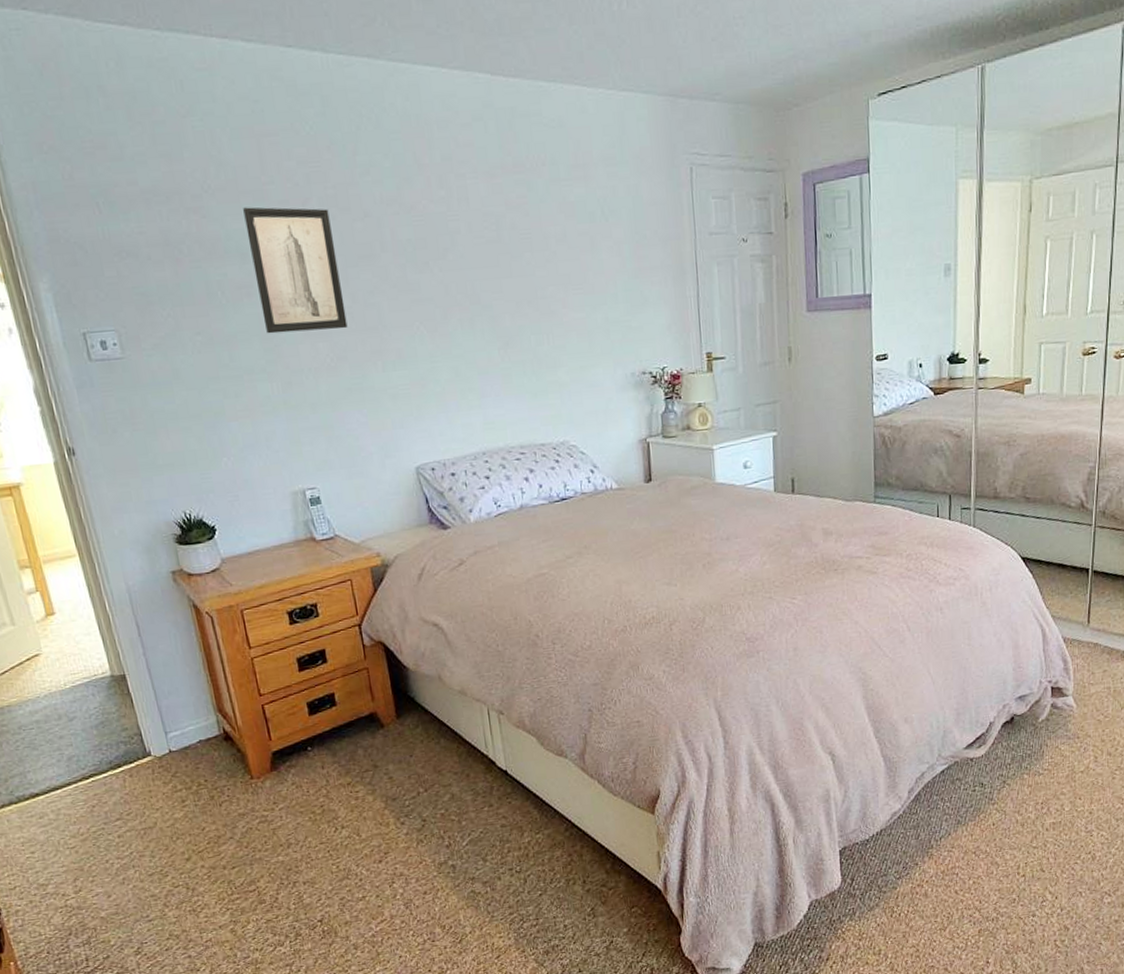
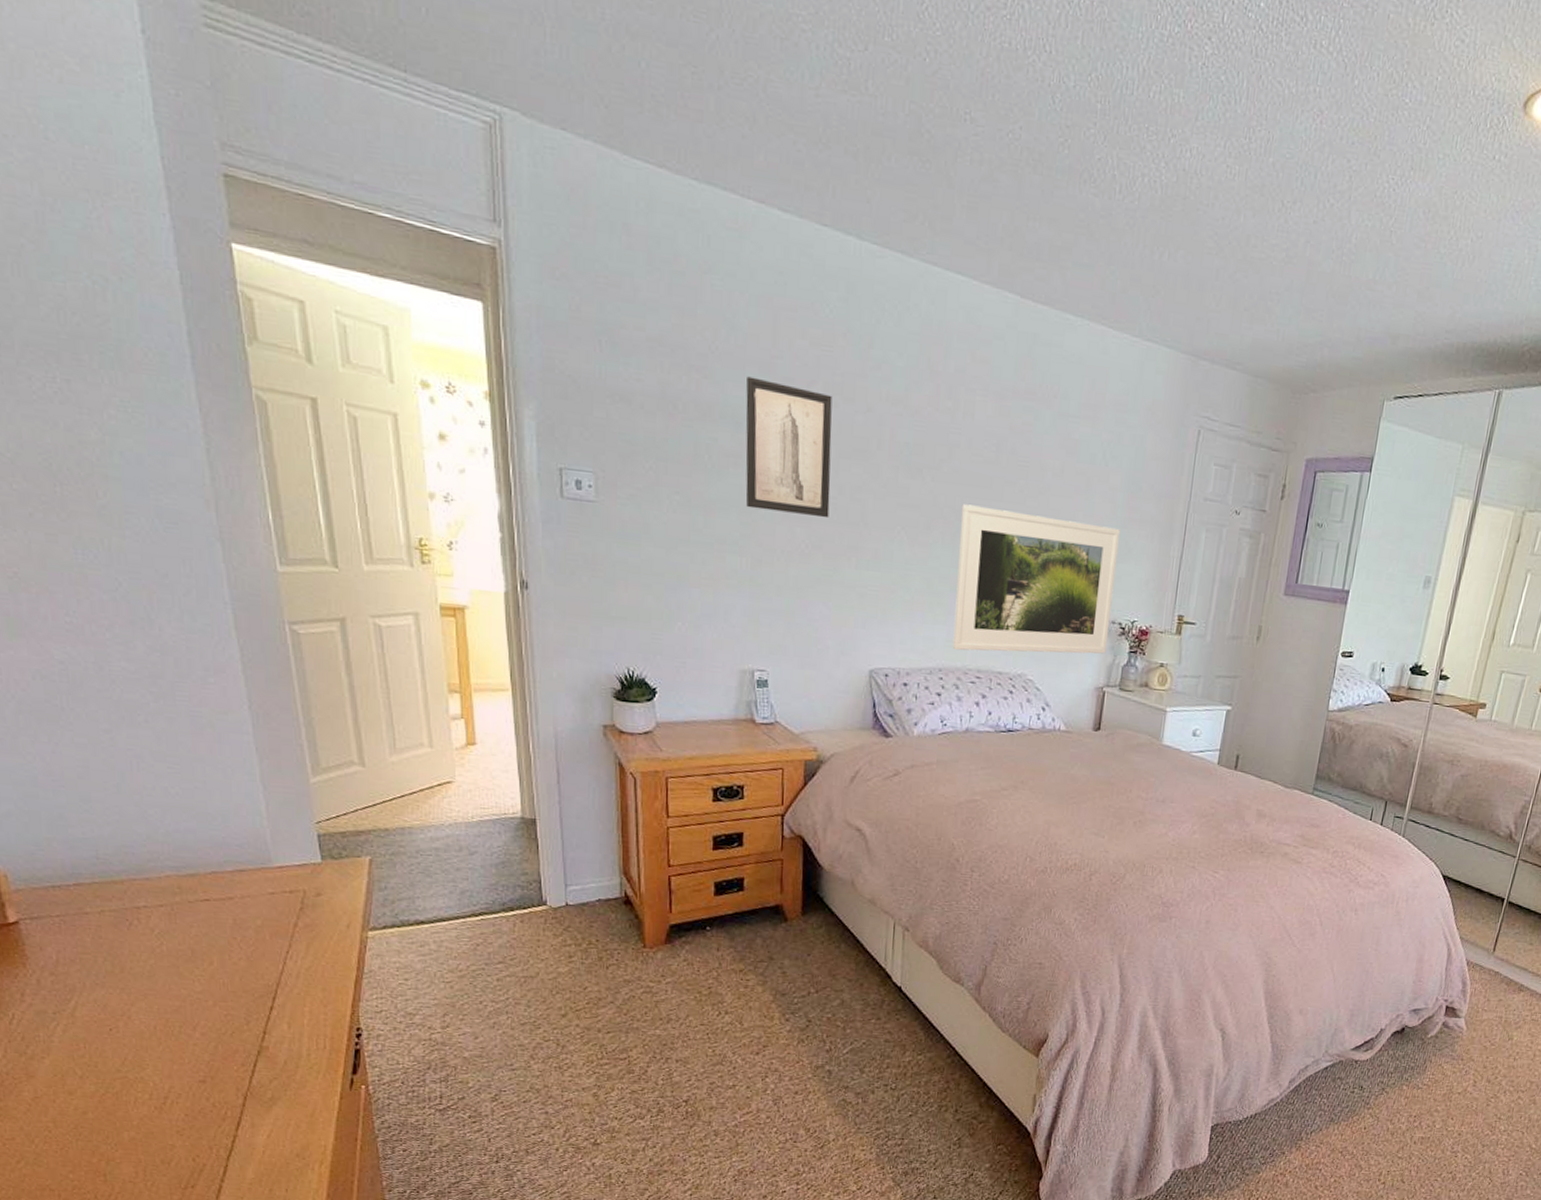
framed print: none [473,280,643,431] -> present [952,504,1120,654]

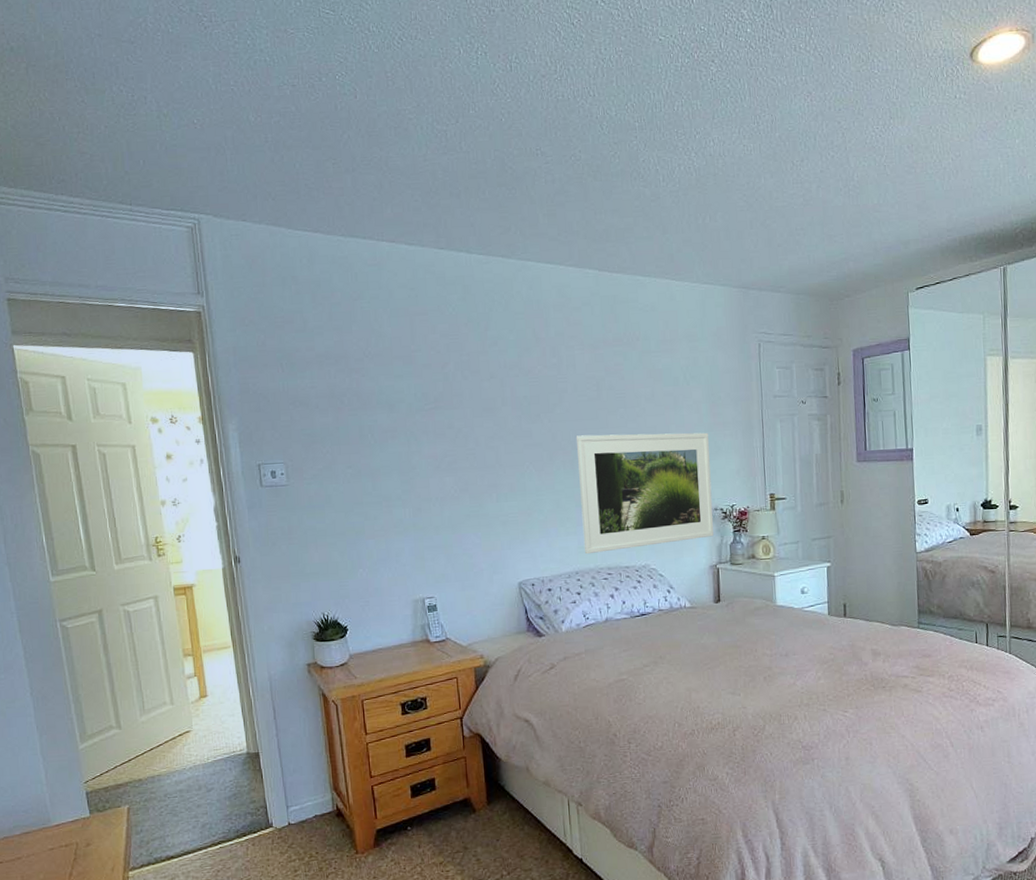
wall art: present [745,376,832,519] -> none [395,369,470,469]

